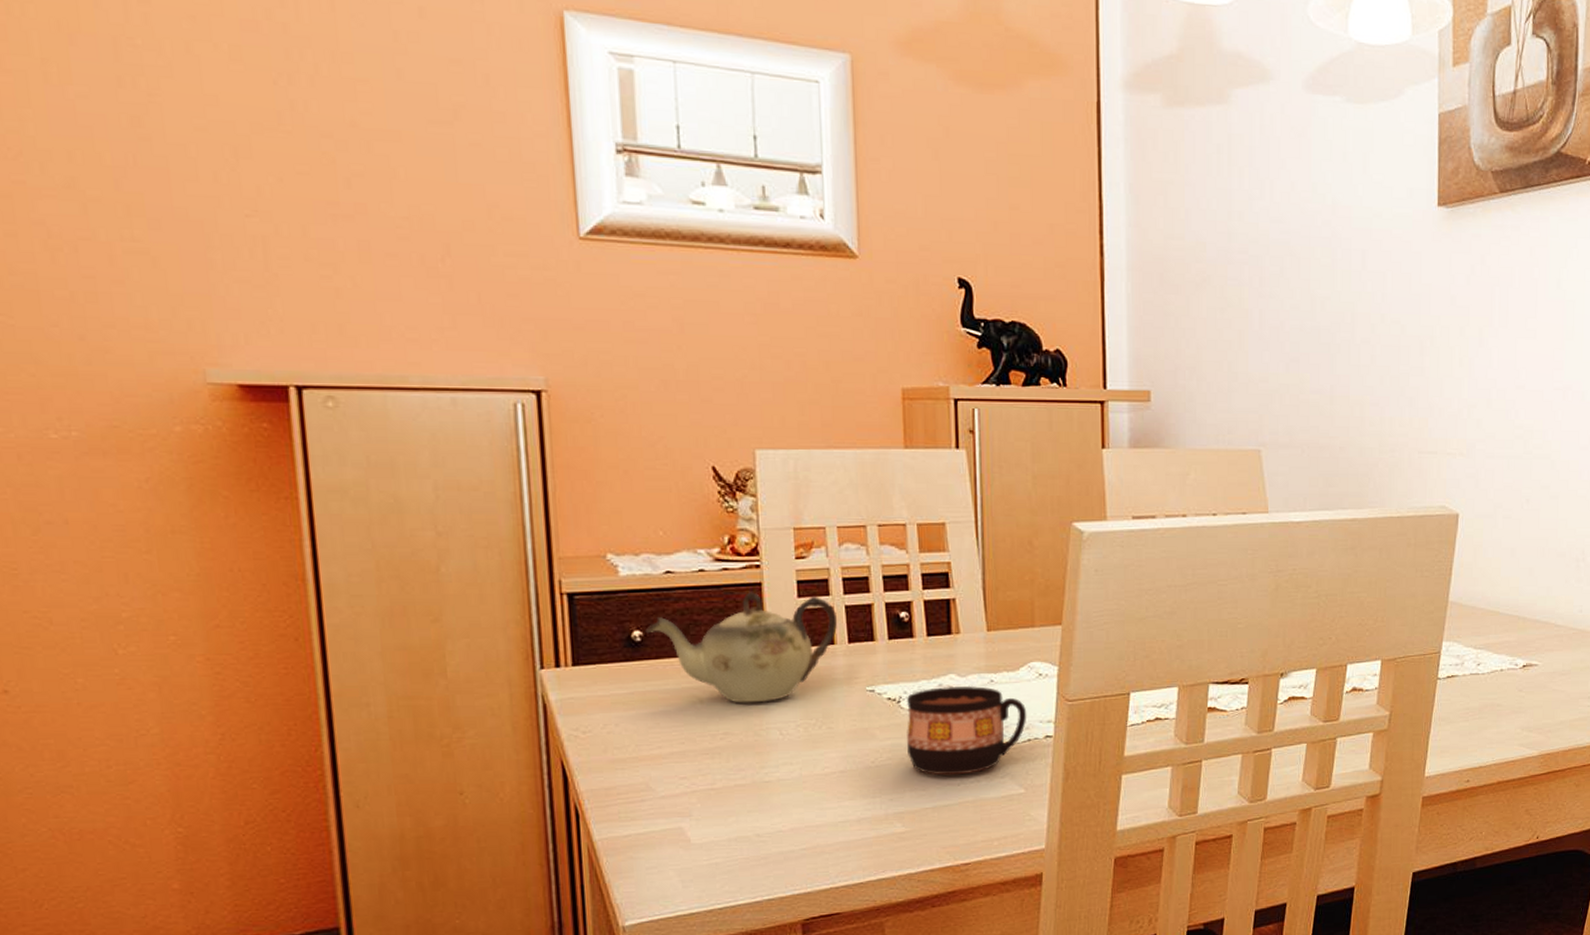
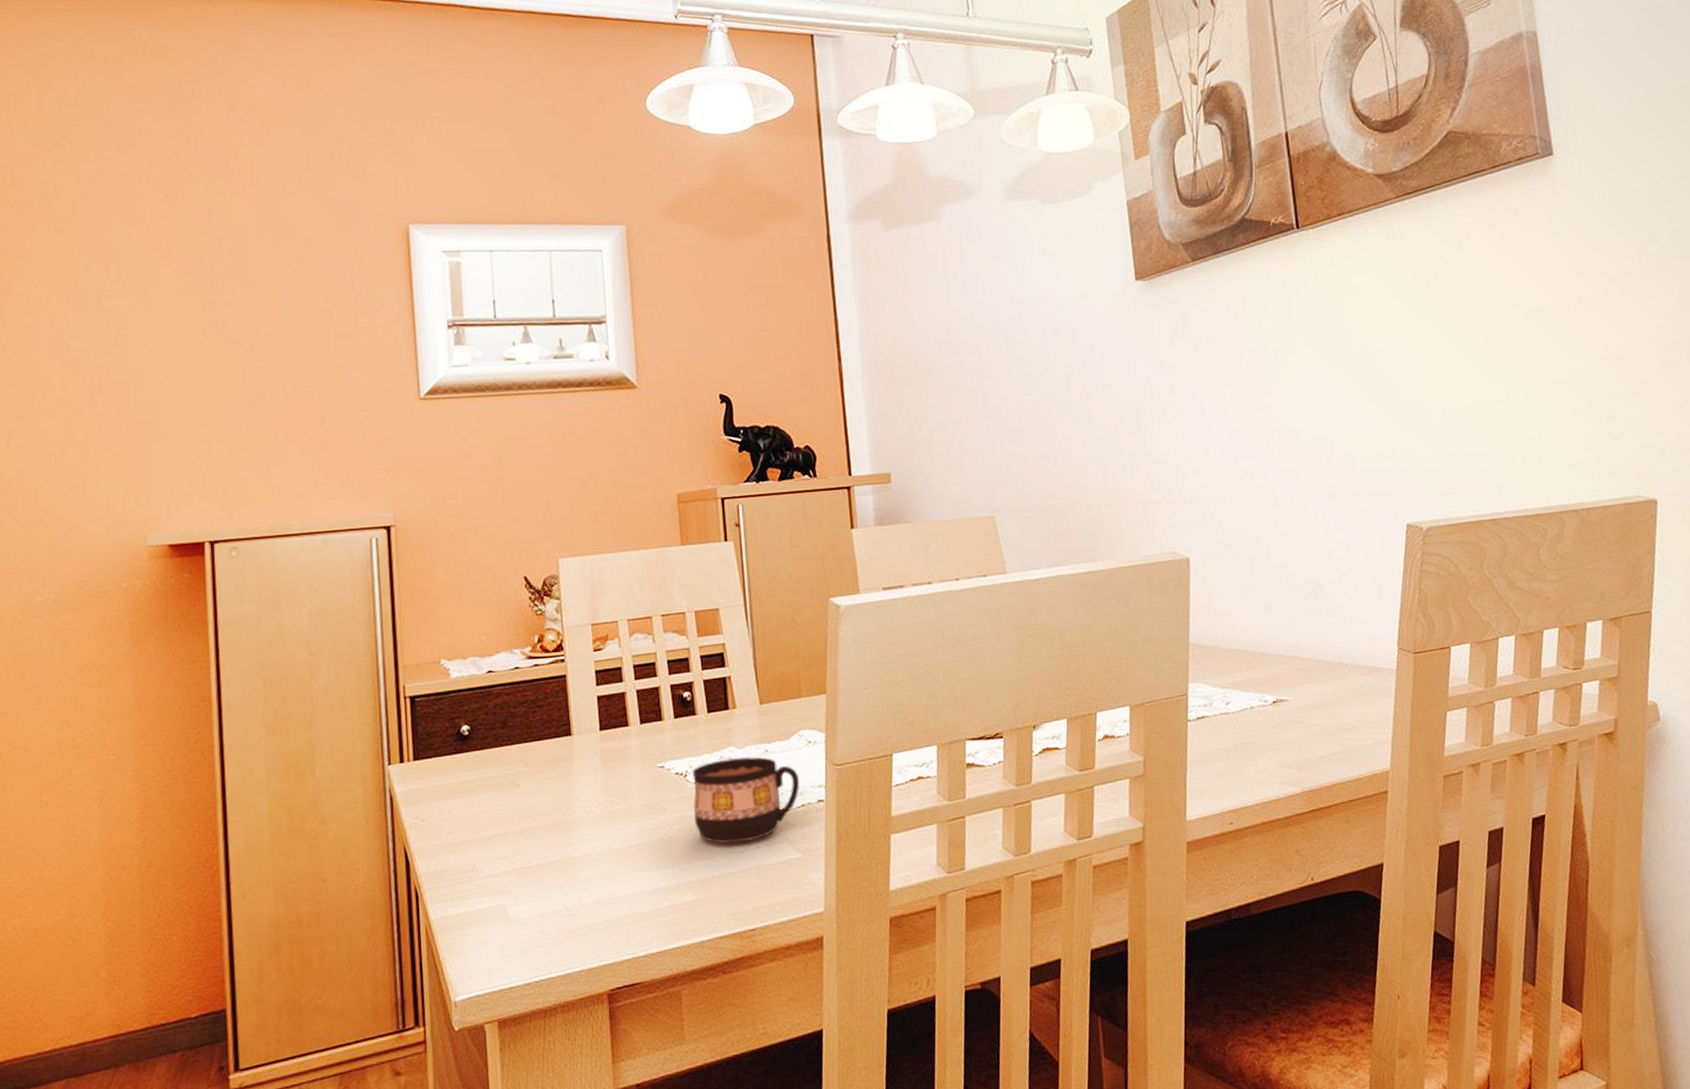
teapot: present [645,592,838,704] -> none [472,683,631,786]

